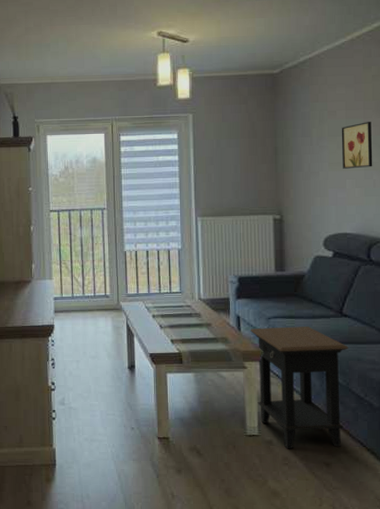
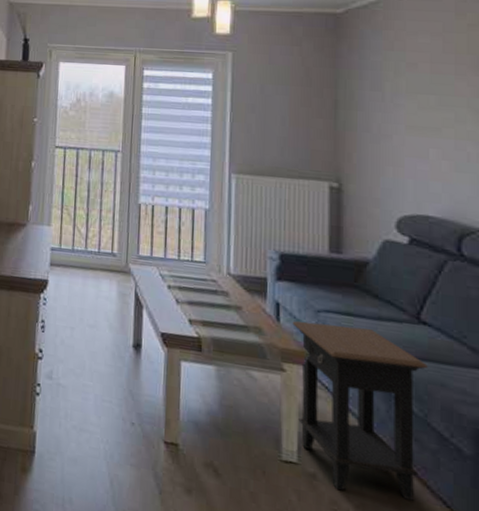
wall art: present [341,122,373,169] -> none [423,79,467,137]

